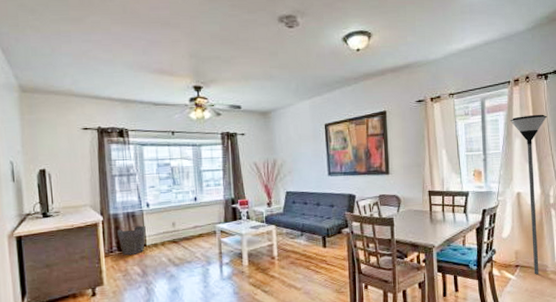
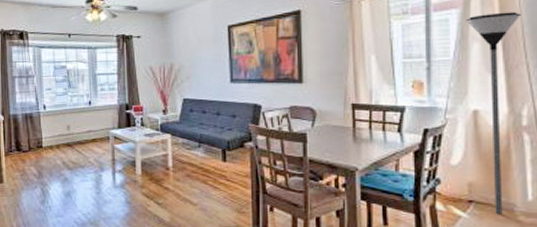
waste bin: present [117,225,146,256] -> none [16,127,42,156]

